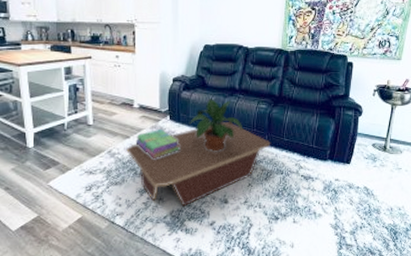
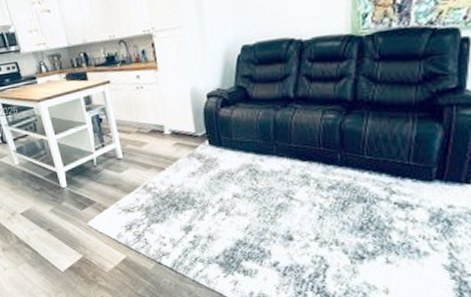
coffee table: present [126,122,271,207] -> none [163,141,346,245]
stack of books: present [135,128,179,160] -> none [172,156,225,193]
potted plant: present [190,96,243,151] -> none [234,111,306,178]

